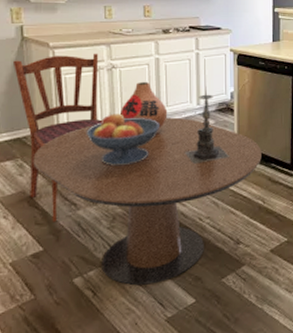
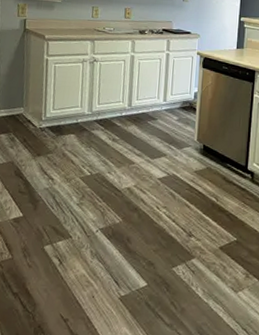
dining chair: present [12,53,102,222] -> none [15,46,83,193]
dining table: present [32,117,262,286] -> none [22,110,219,262]
fruit bowl: present [86,112,159,165] -> none [67,100,129,149]
vase: present [119,81,168,129] -> none [96,75,138,120]
candle holder: present [184,86,231,164] -> none [148,85,190,156]

